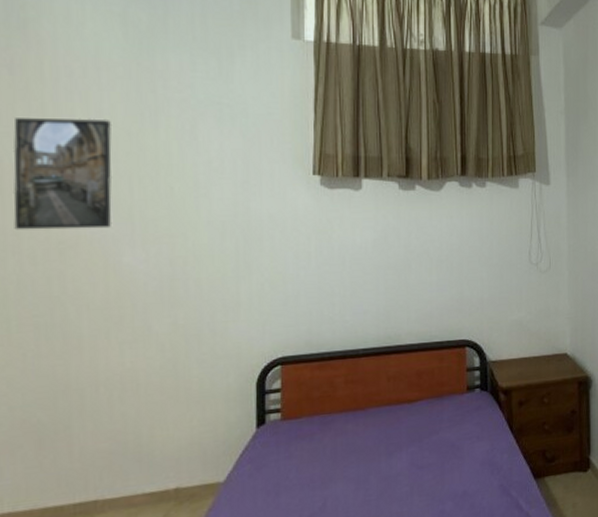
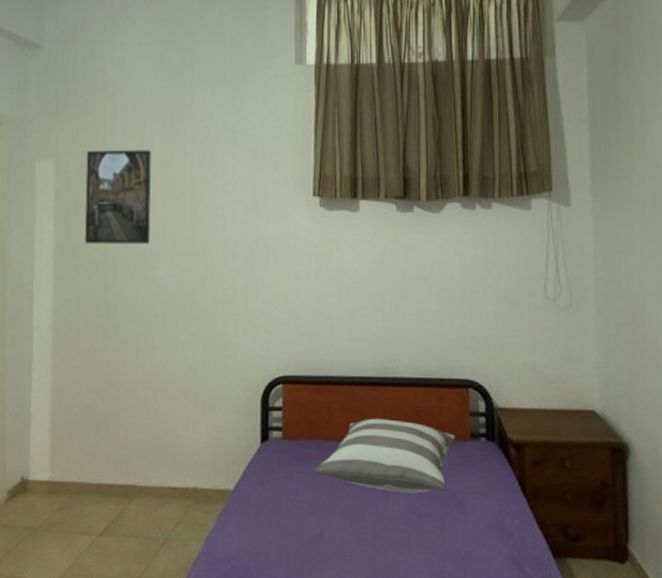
pillow: none [316,384,454,452] -> present [314,418,456,493]

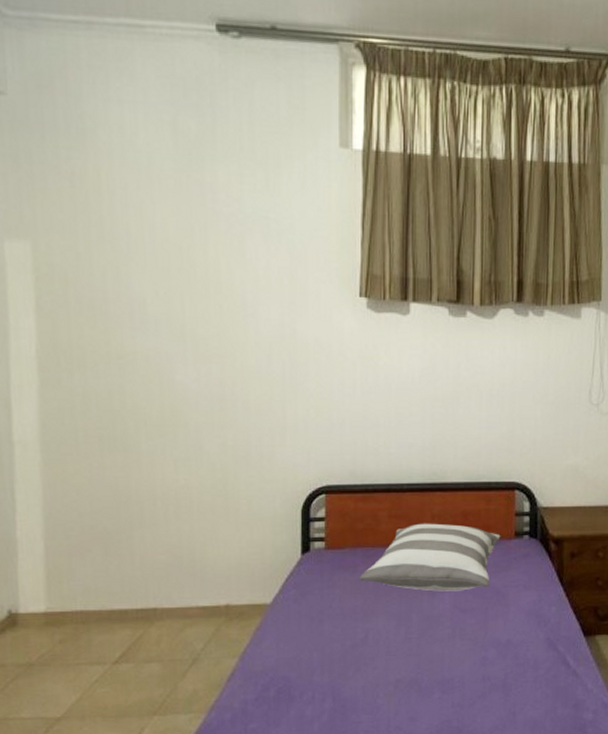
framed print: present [84,149,151,245] -> none [75,231,166,345]

